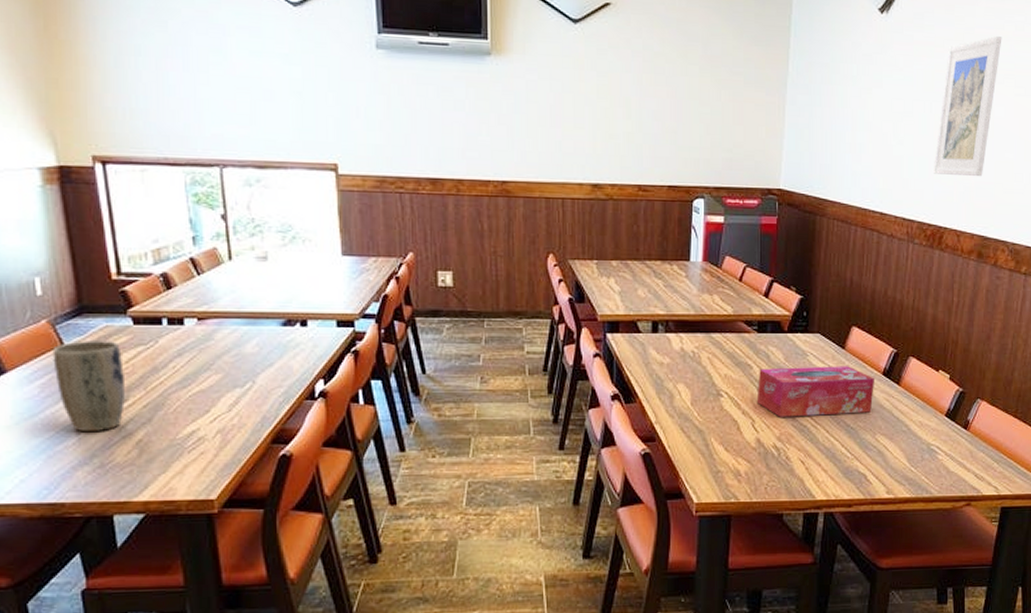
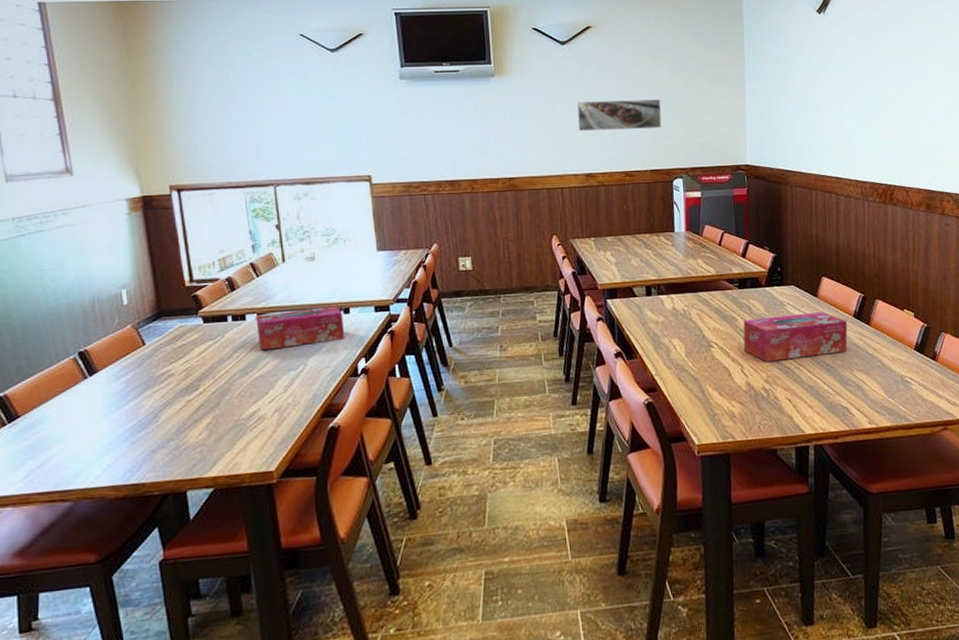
plant pot: present [52,341,125,433] -> none [136,338,196,420]
tissue box: none [196,316,301,362] -> present [256,306,345,351]
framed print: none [586,96,687,137] -> present [577,99,662,132]
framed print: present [933,36,1002,177] -> none [878,23,925,141]

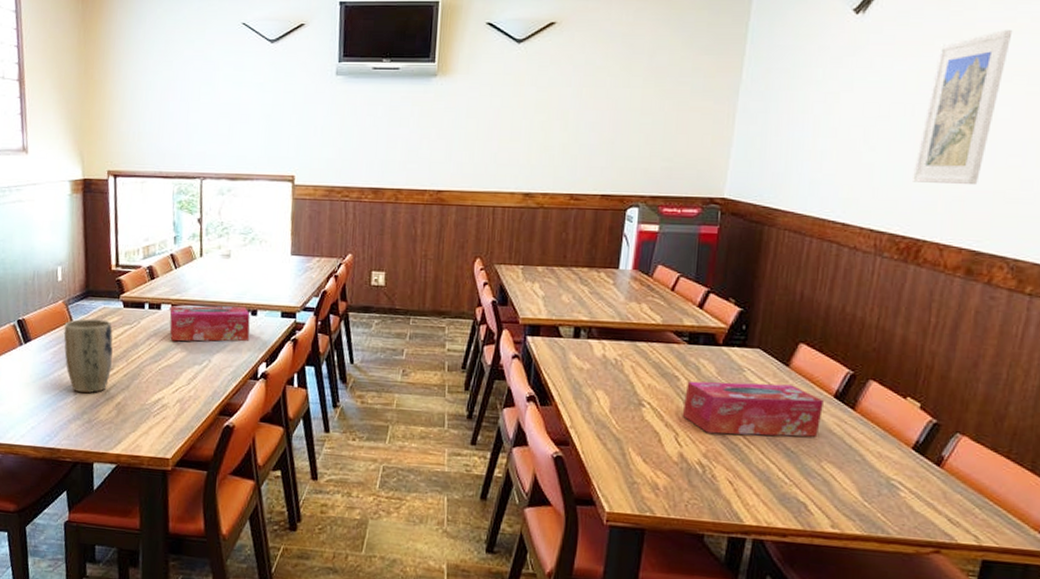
plant pot: none [136,338,196,420] -> present [63,318,113,394]
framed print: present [577,99,662,132] -> none [522,110,627,147]
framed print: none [878,23,925,141] -> present [911,30,1013,186]

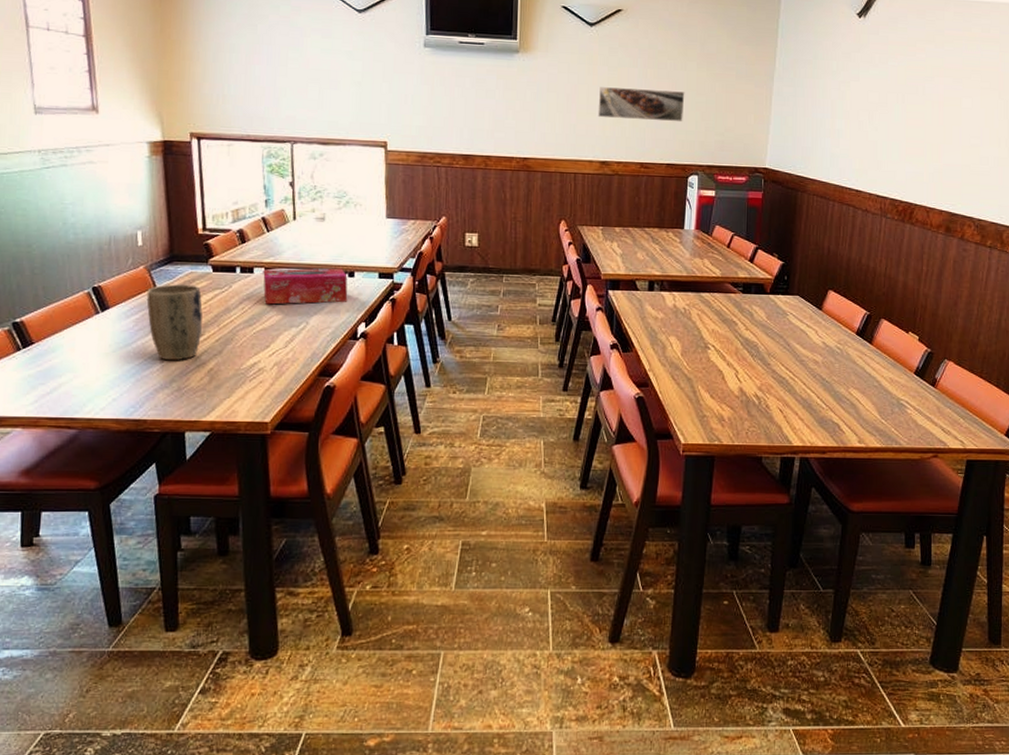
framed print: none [522,110,627,147] -> present [598,87,685,122]
tissue box: present [682,381,825,437] -> none [740,325,850,370]
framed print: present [911,30,1013,186] -> none [904,37,970,160]

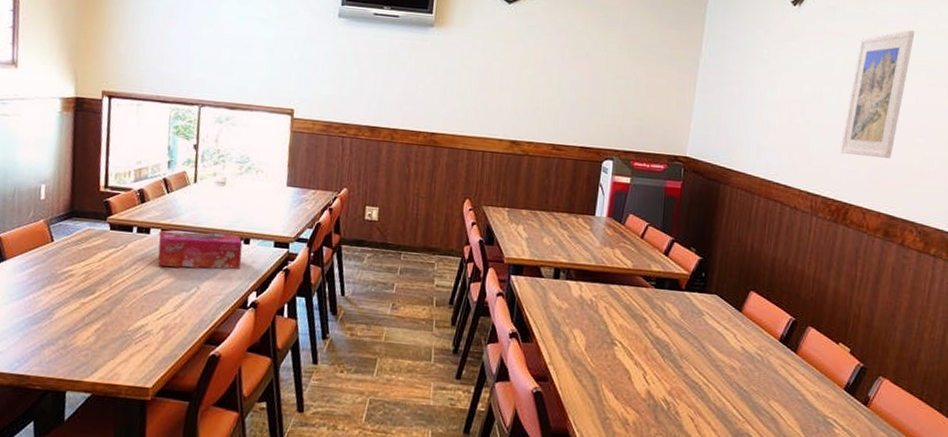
plant pot: present [146,284,203,361] -> none [42,239,97,318]
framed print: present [598,87,685,122] -> none [510,65,604,105]
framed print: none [904,37,970,160] -> present [839,30,915,159]

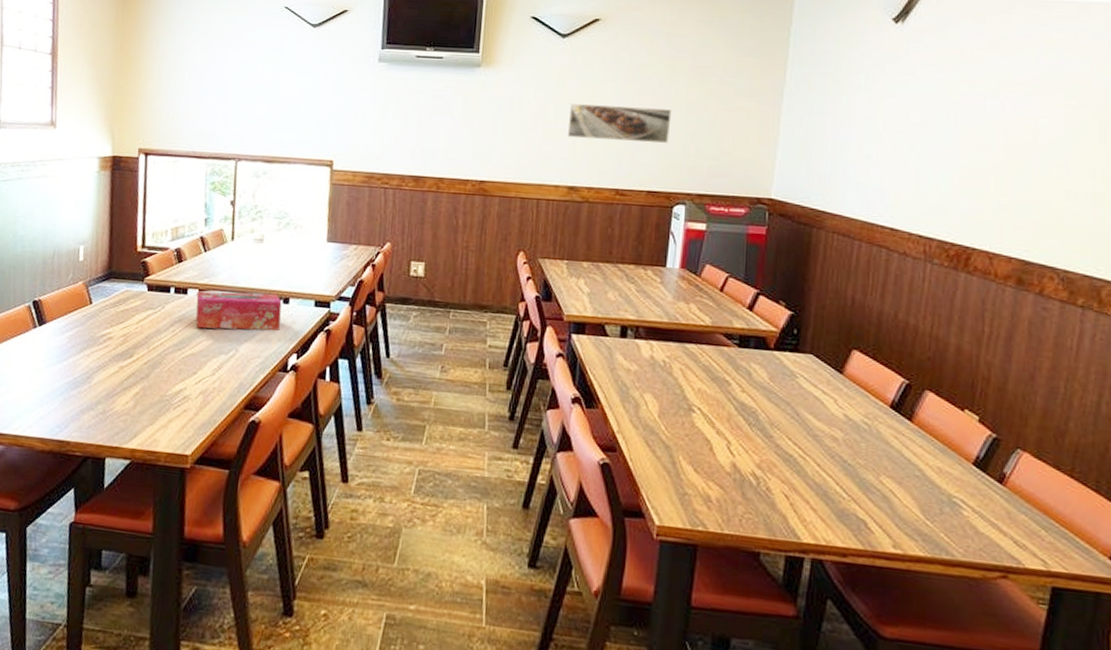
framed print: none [510,65,604,105] -> present [567,104,672,144]
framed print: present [839,30,915,159] -> none [957,44,1048,195]

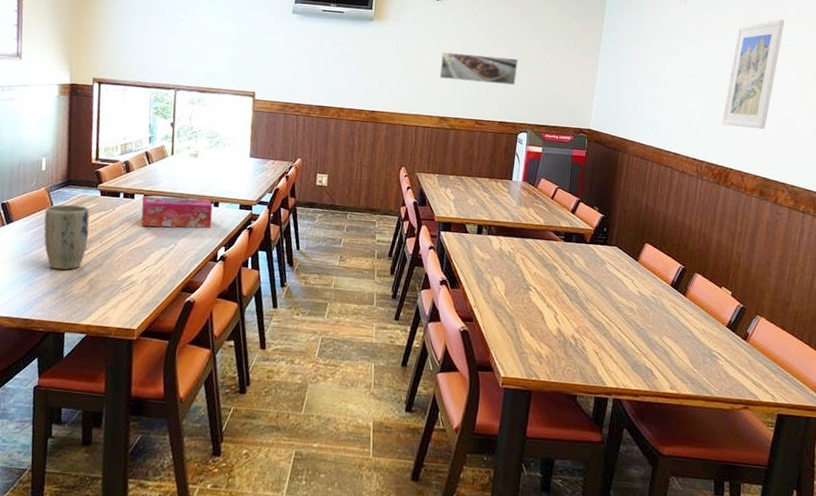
plant pot: none [81,301,135,382] -> present [44,204,90,271]
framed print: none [957,44,1048,195] -> present [721,19,785,130]

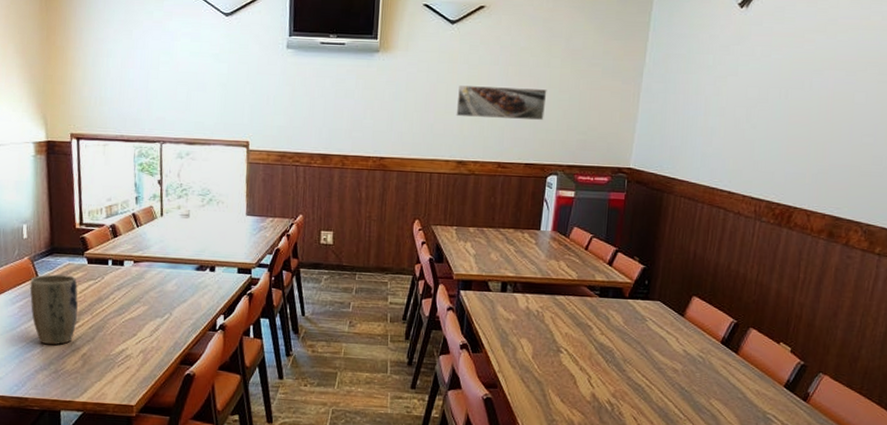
tissue box: present [141,196,213,228] -> none [132,262,209,296]
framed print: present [721,19,785,130] -> none [785,26,867,160]

